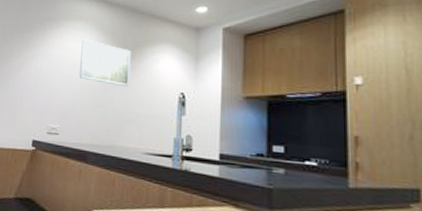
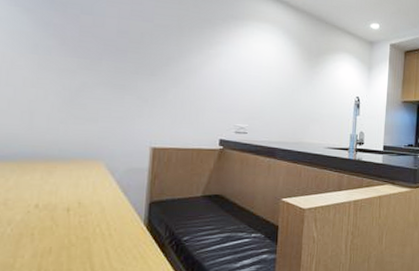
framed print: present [79,39,132,87] -> none [267,42,316,90]

